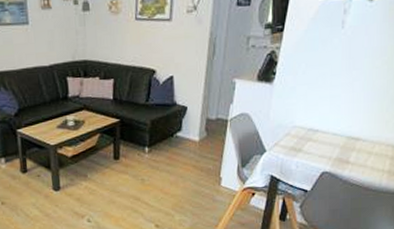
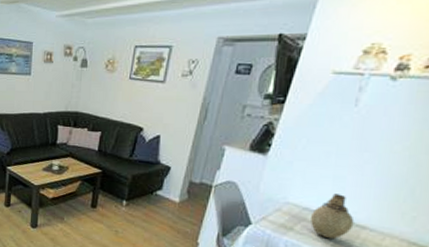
vase: none [314,111,350,154] -> present [309,193,355,240]

